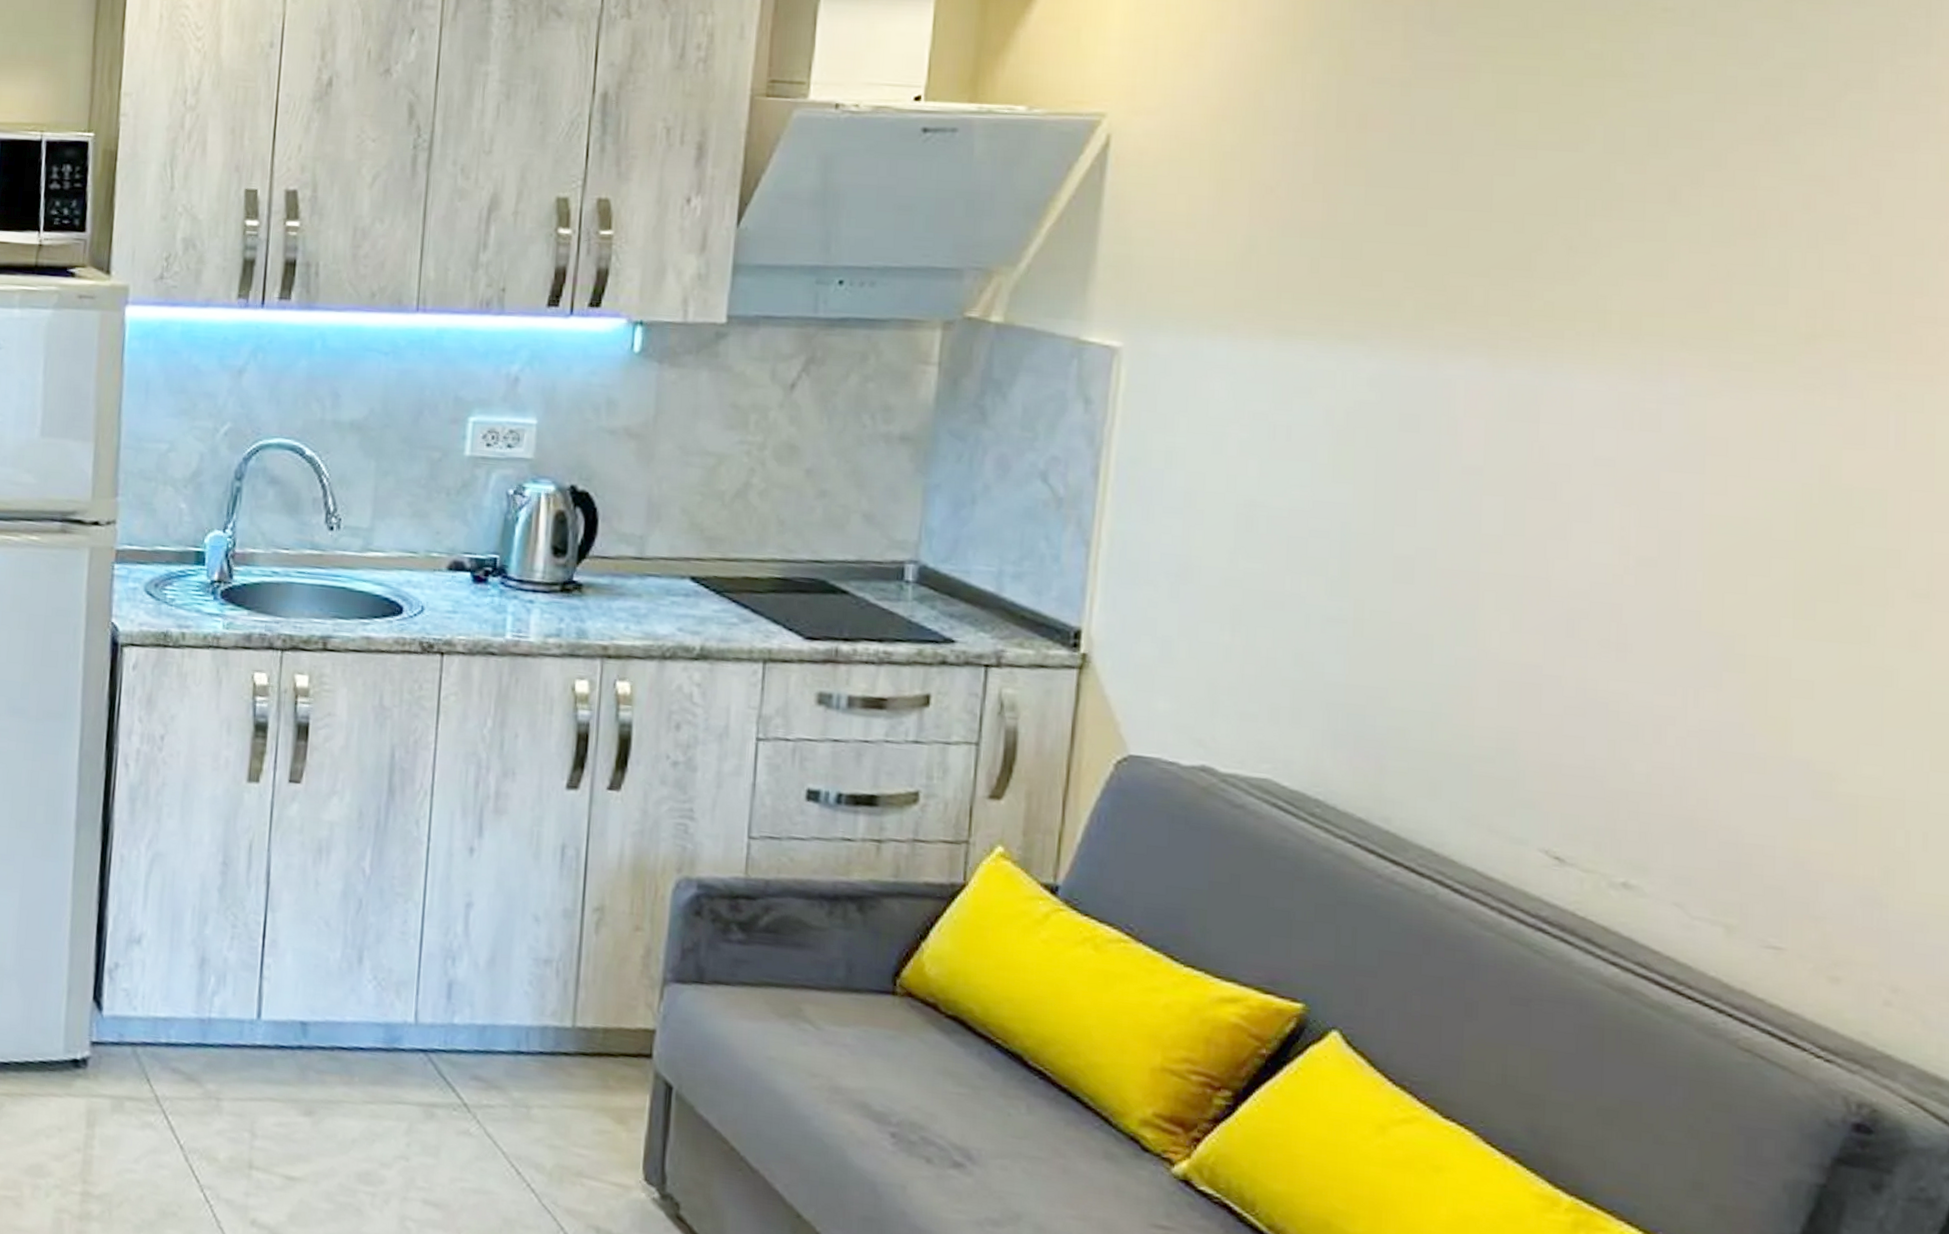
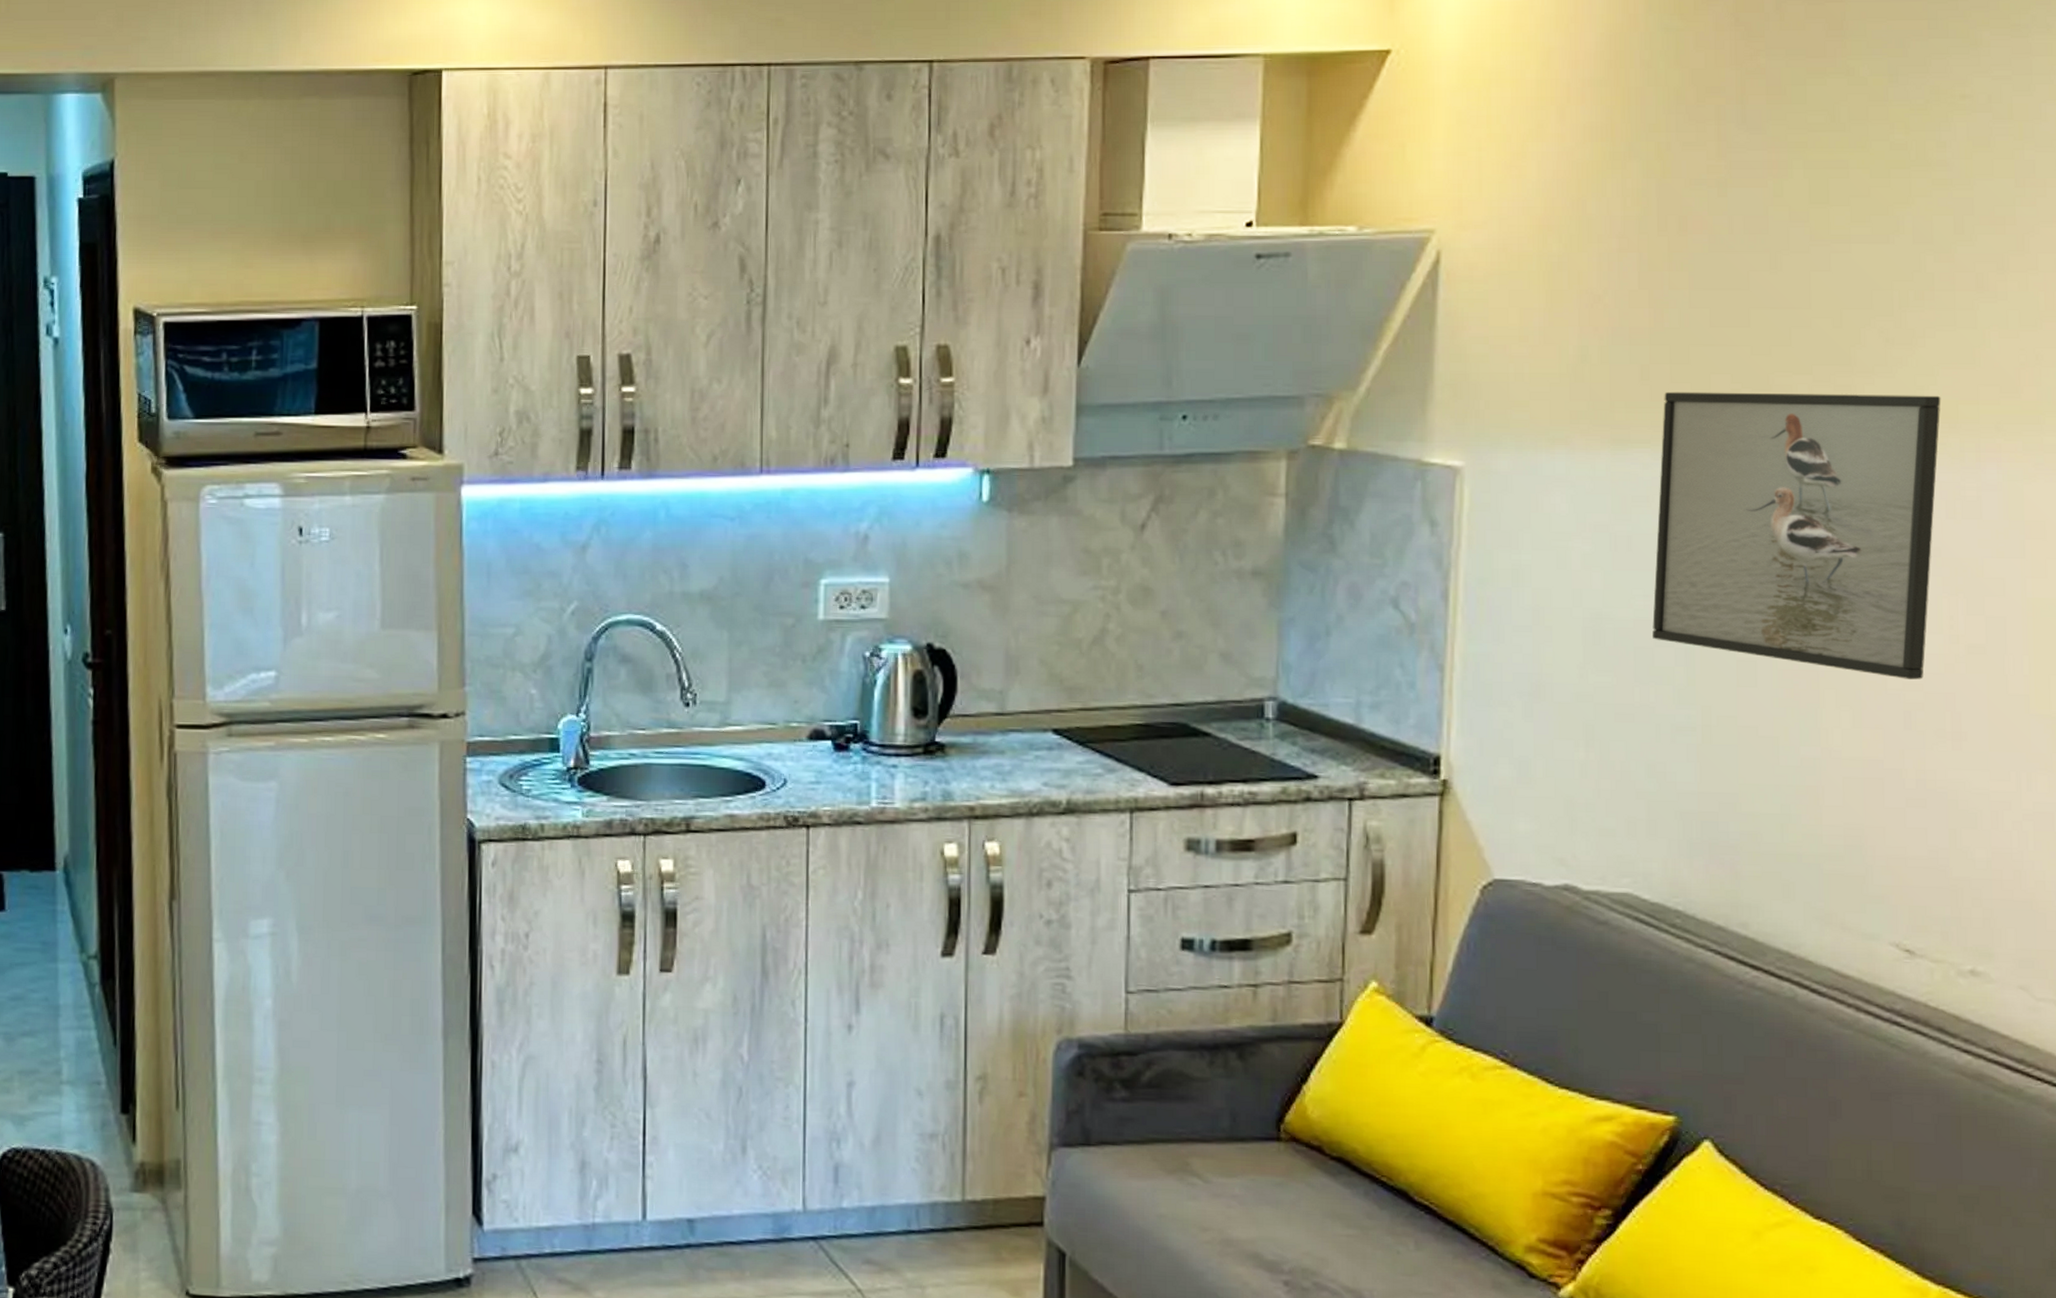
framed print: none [1307,286,1624,588] -> present [1652,391,1941,680]

